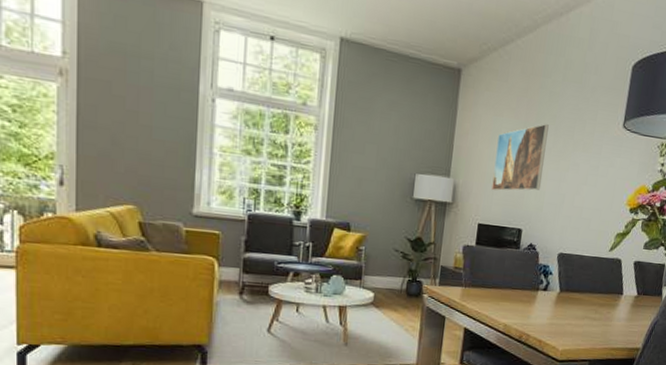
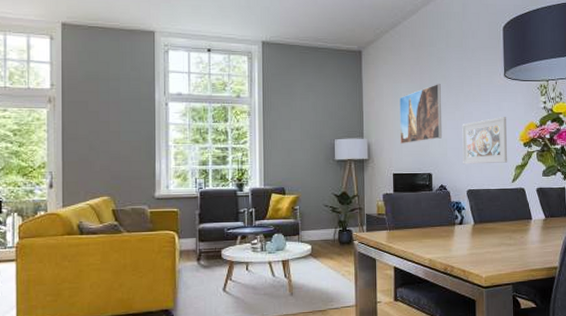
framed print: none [558,174,616,228] -> present [462,117,508,164]

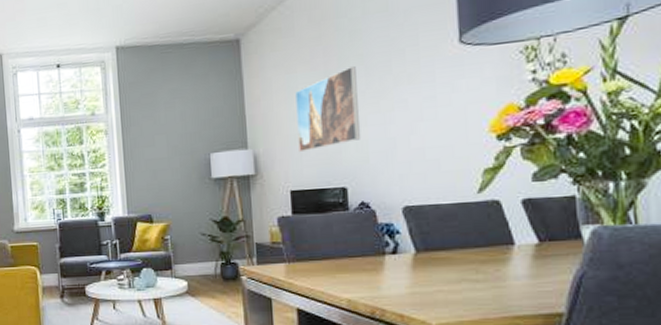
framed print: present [462,117,508,164] -> none [391,100,470,173]

